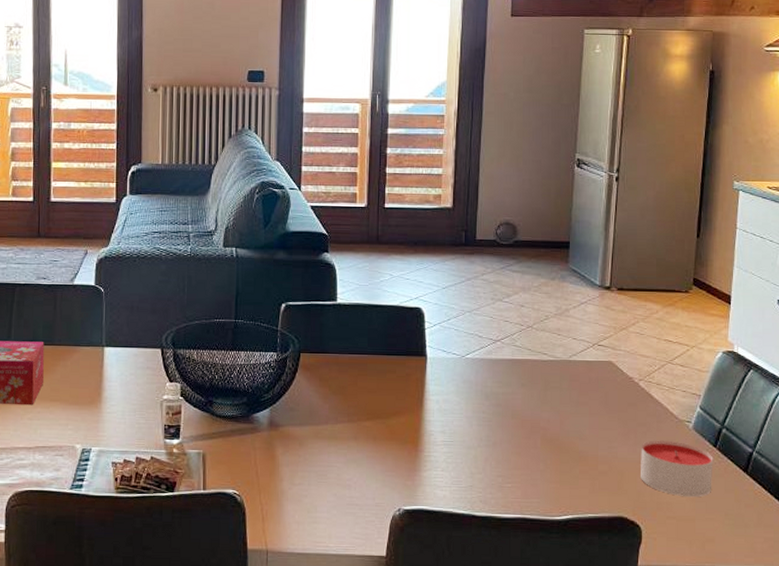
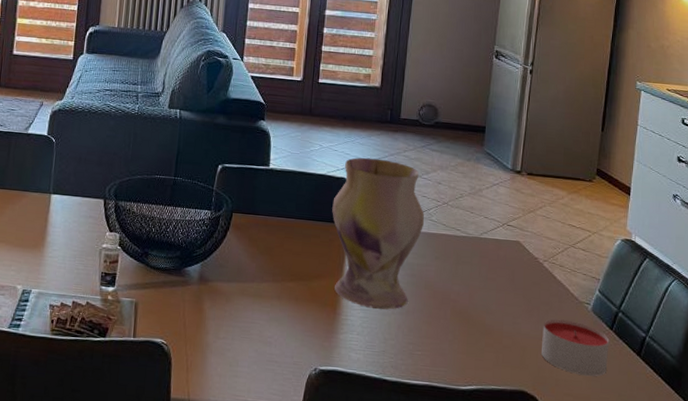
vase: none [407,284,508,444] -> present [332,157,425,310]

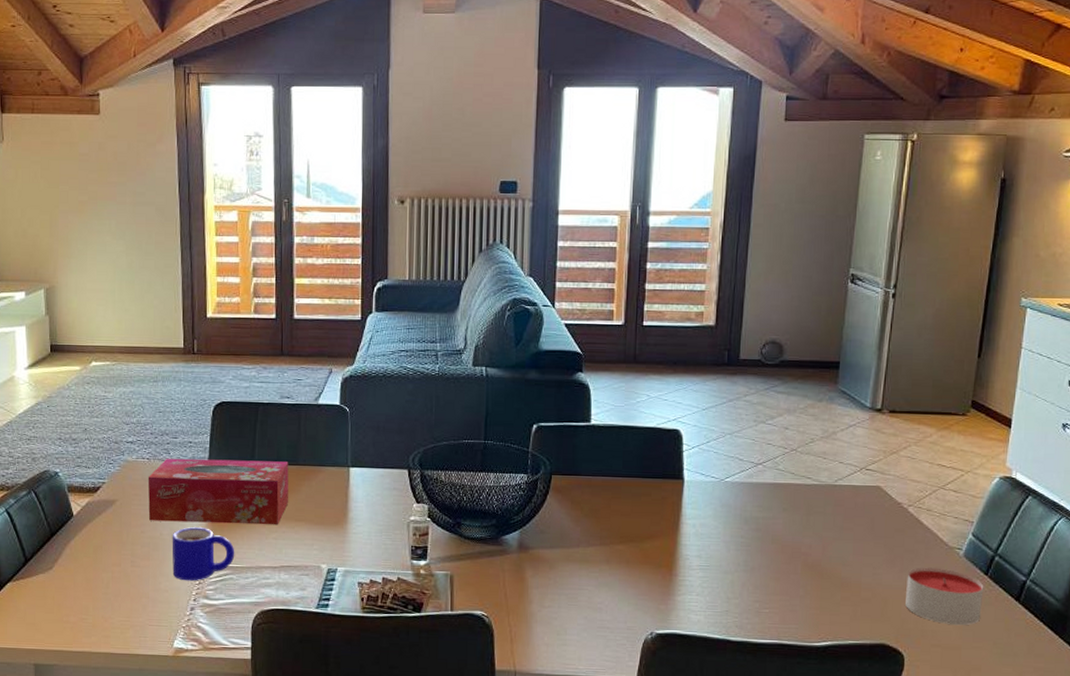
vase: present [332,157,425,310] -> none [664,405,770,568]

